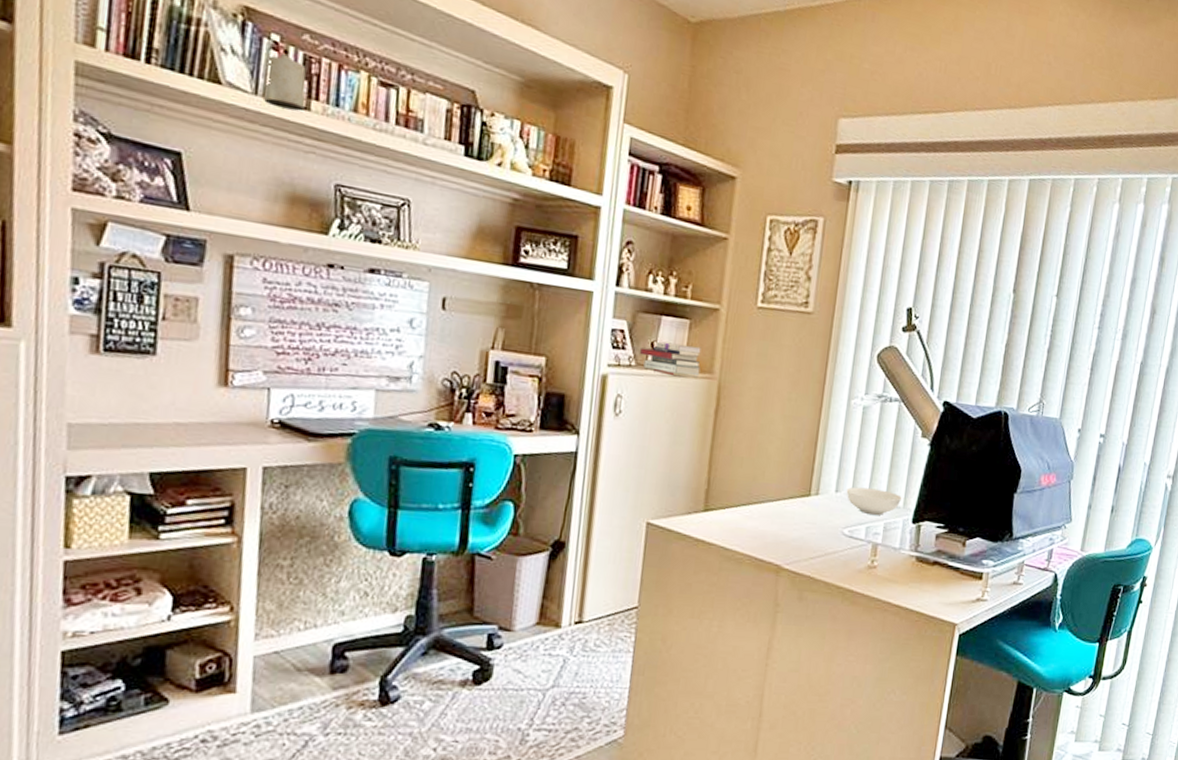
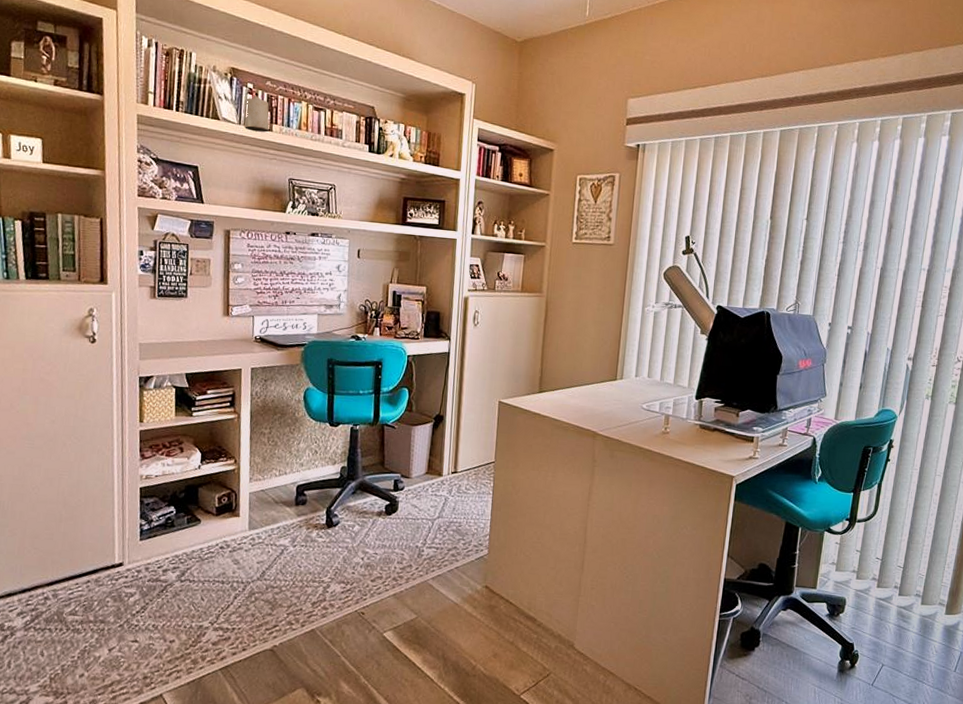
books: present [640,341,701,378] -> none [490,271,533,297]
bowl: present [846,486,902,515] -> none [643,372,687,394]

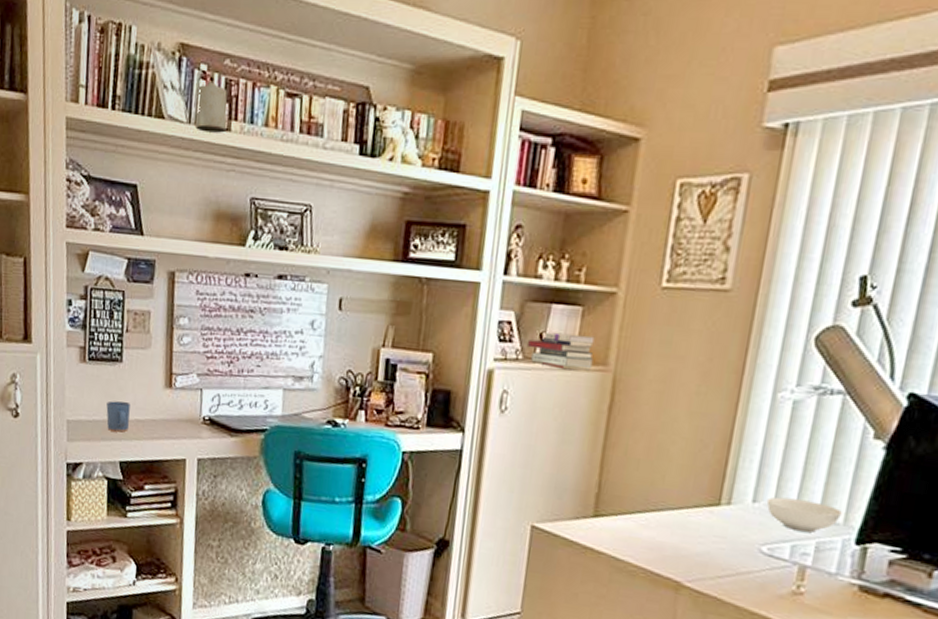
mug: none [173,327,194,351] -> present [106,401,130,432]
books: none [490,271,533,297] -> present [528,331,595,371]
bowl: none [643,372,687,394] -> present [766,496,842,532]

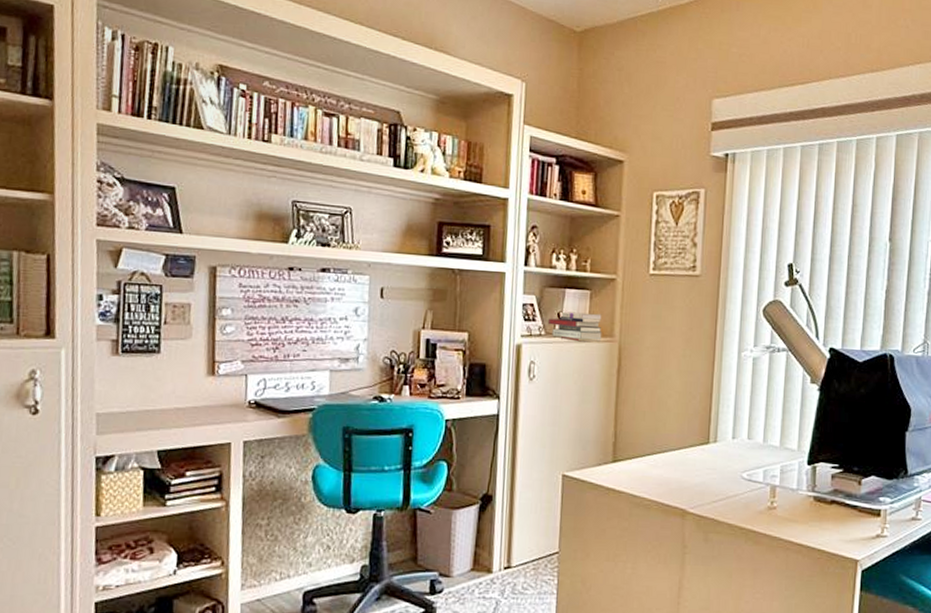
mug: present [106,401,130,432] -> none [142,391,169,422]
candle: present [195,82,228,133] -> none [235,100,267,144]
bowl: present [766,496,842,532] -> none [742,433,796,459]

